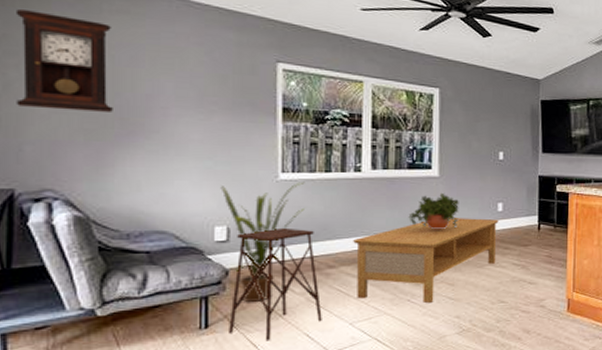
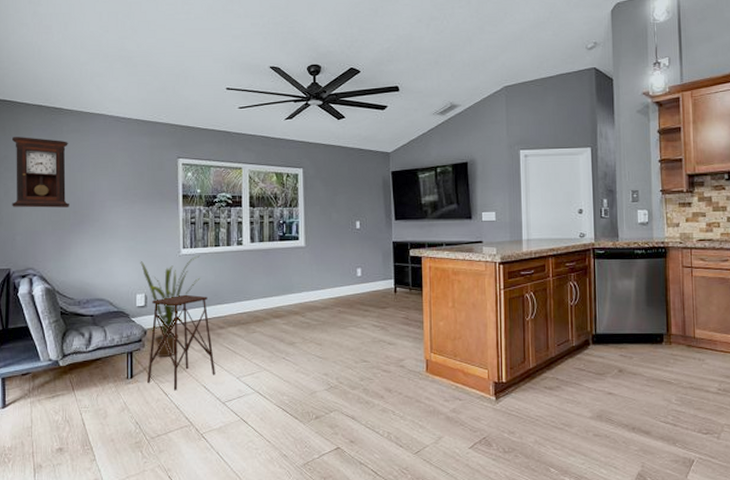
coffee table: present [353,218,499,303] -> none [238,283,358,360]
potted plant: present [408,192,459,230] -> none [281,260,323,294]

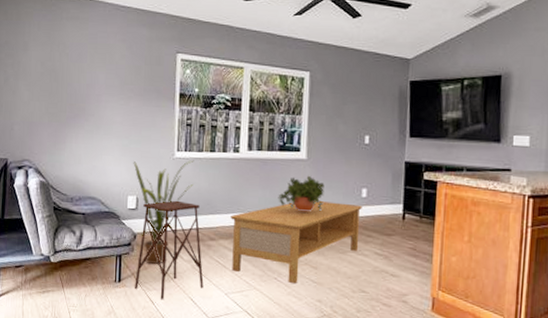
pendulum clock: present [12,137,69,208] -> none [11,22,67,99]
coffee table: none [238,283,358,360] -> present [230,201,362,283]
potted plant: none [281,260,323,294] -> present [278,175,325,212]

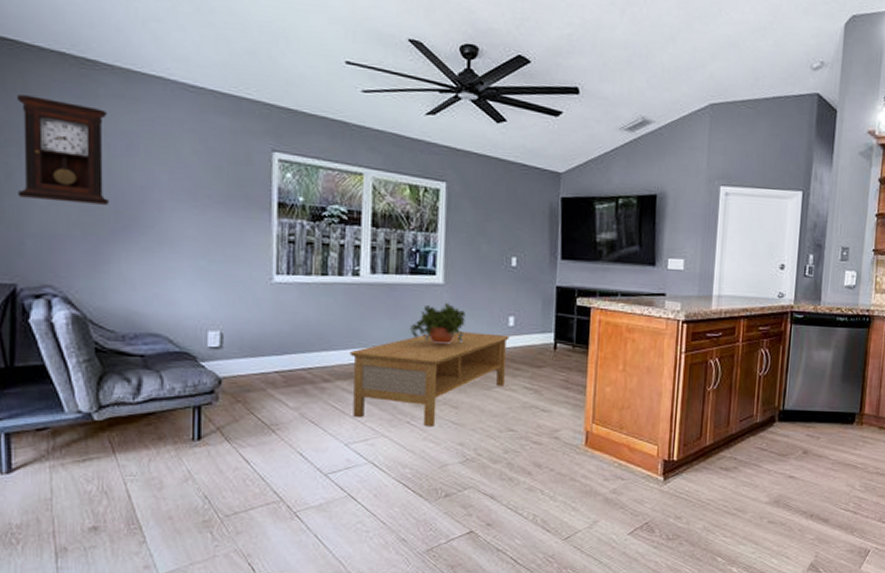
pendulum clock: none [11,22,67,99] -> present [18,95,109,205]
house plant: present [133,160,194,264] -> none [214,285,300,414]
side table: present [135,200,204,300] -> none [222,335,316,458]

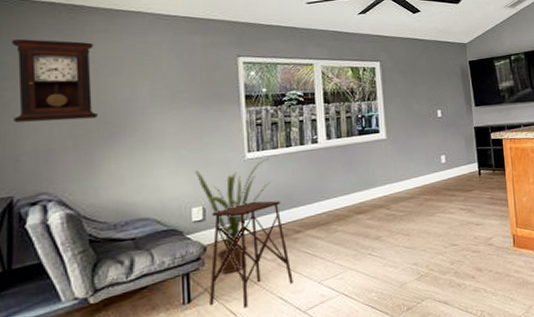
house plant: none [214,285,300,414] -> present [195,158,270,274]
side table: none [222,335,316,458] -> present [209,200,293,308]
coffee table: present [350,332,509,426] -> none [316,170,445,258]
potted plant: present [409,302,466,345] -> none [362,152,408,187]

